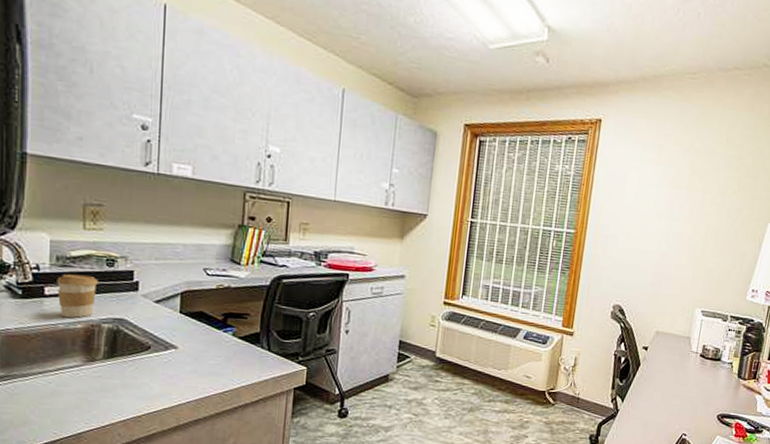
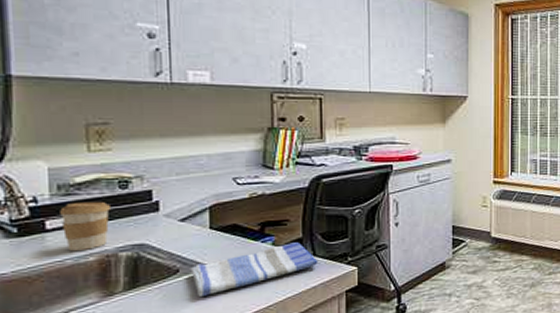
dish towel: none [160,336,272,374] -> present [190,242,318,296]

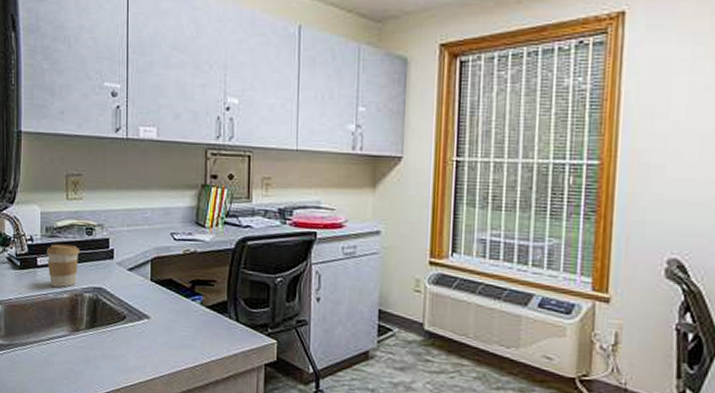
dish towel: present [190,242,318,296] -> none [134,304,241,346]

